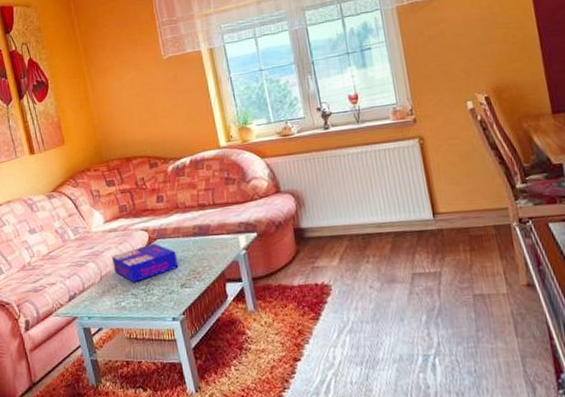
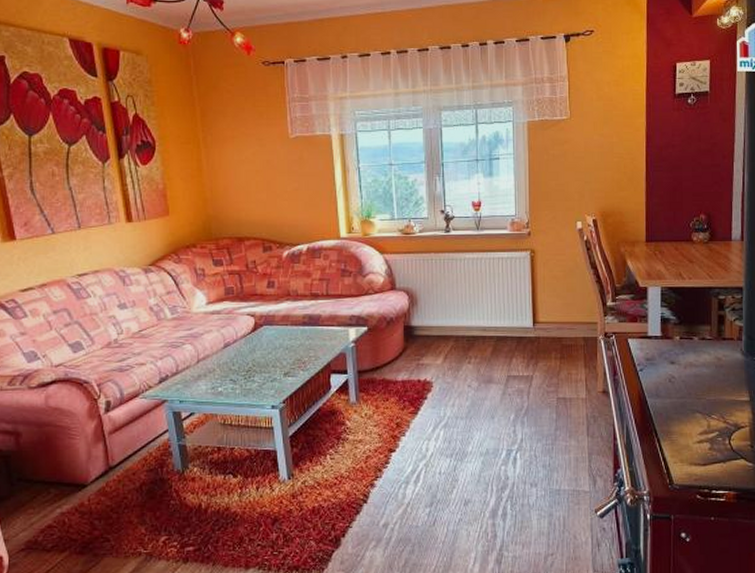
board game: present [111,243,179,282] -> none [211,330,284,368]

